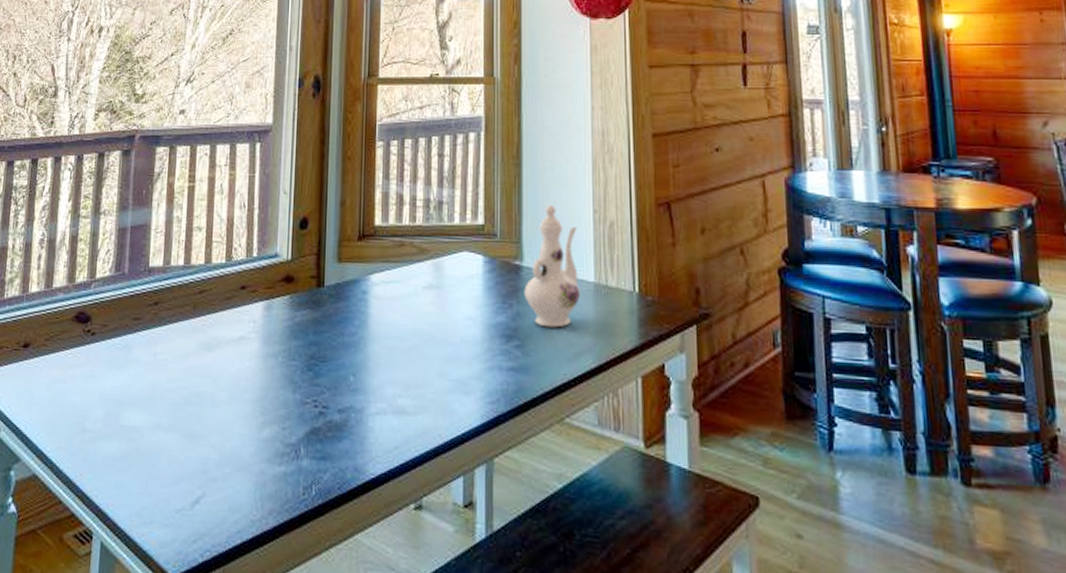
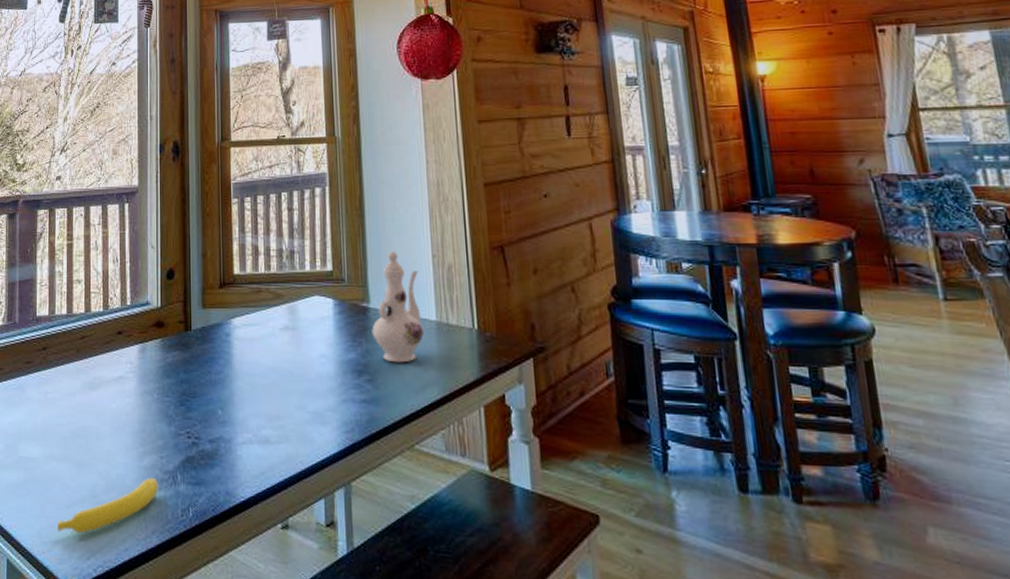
banana: none [161,451,278,514] -> present [58,478,158,534]

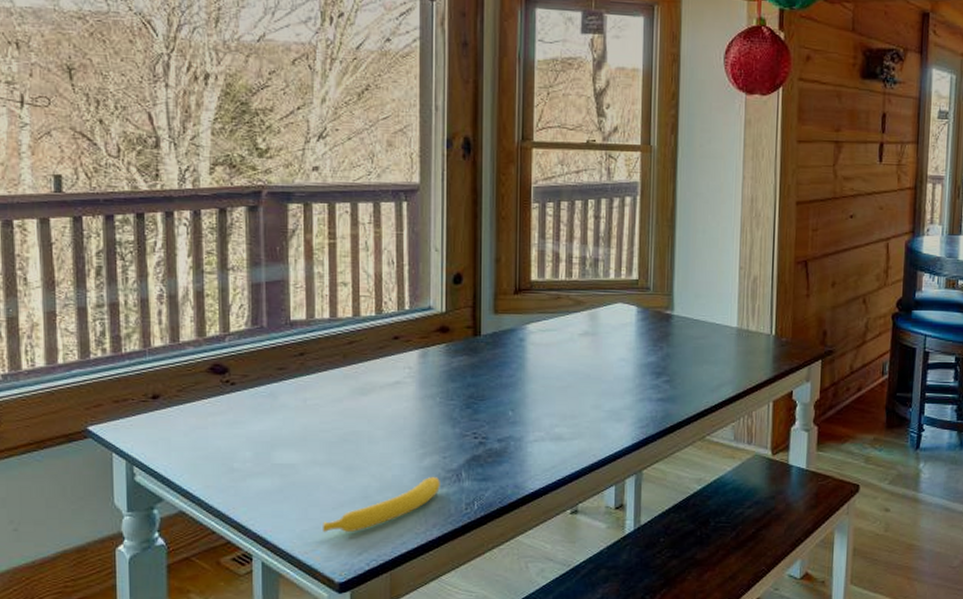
ewer: present [372,251,424,363] -> none [674,262,724,365]

